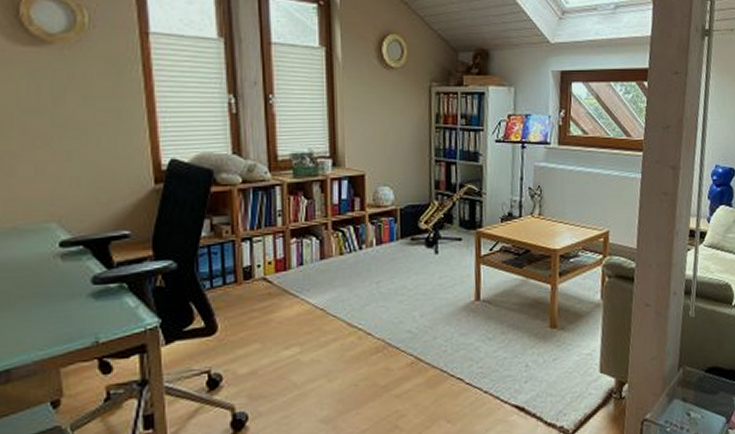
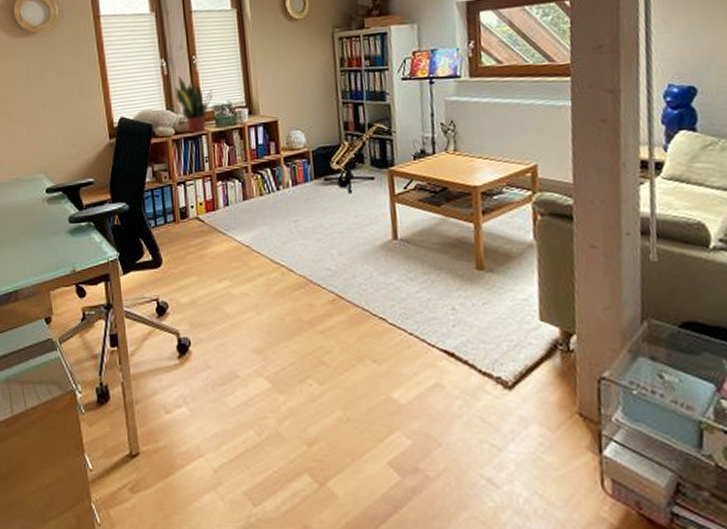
potted plant: none [245,116,292,185] -> present [175,76,213,135]

